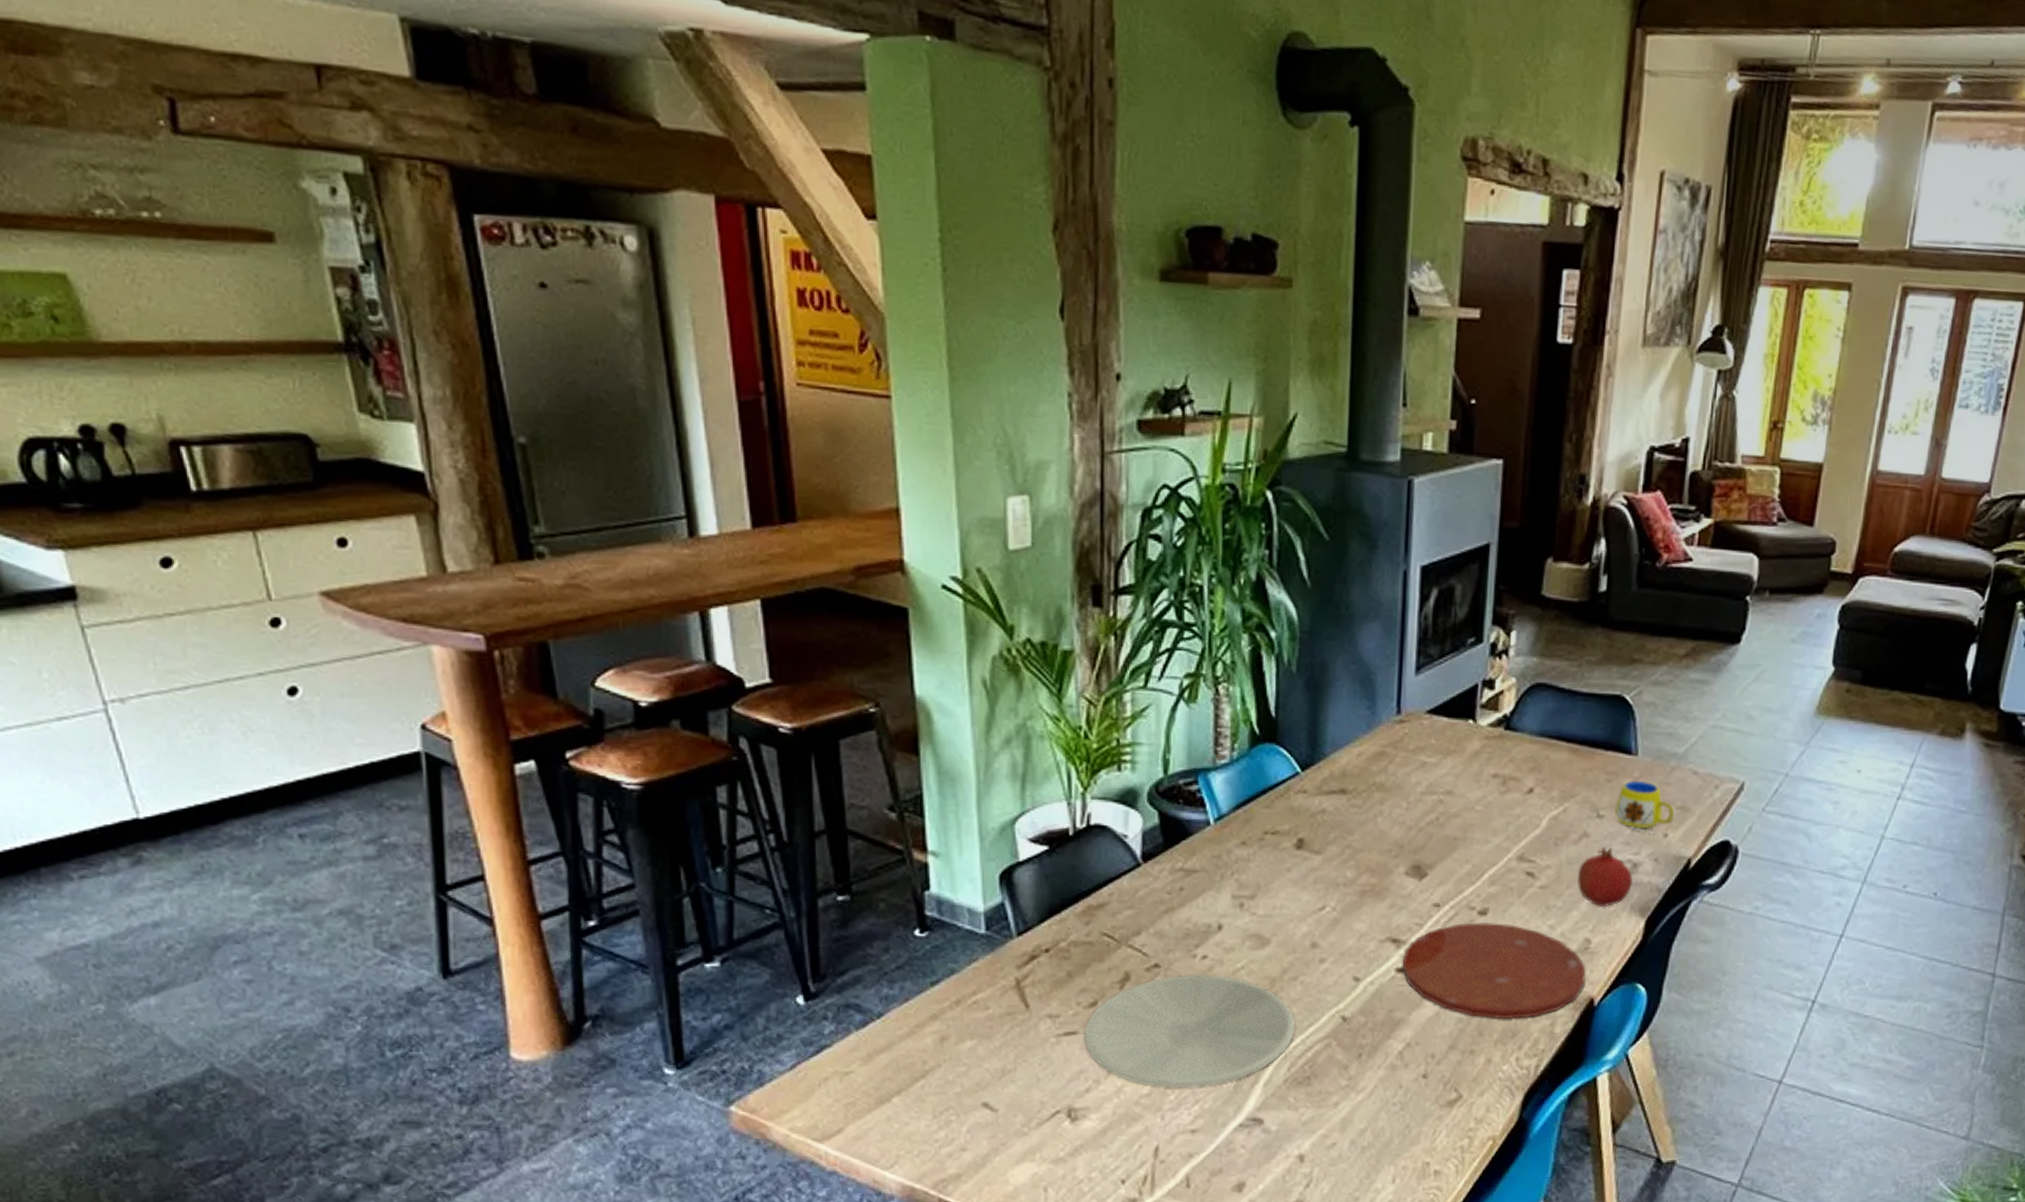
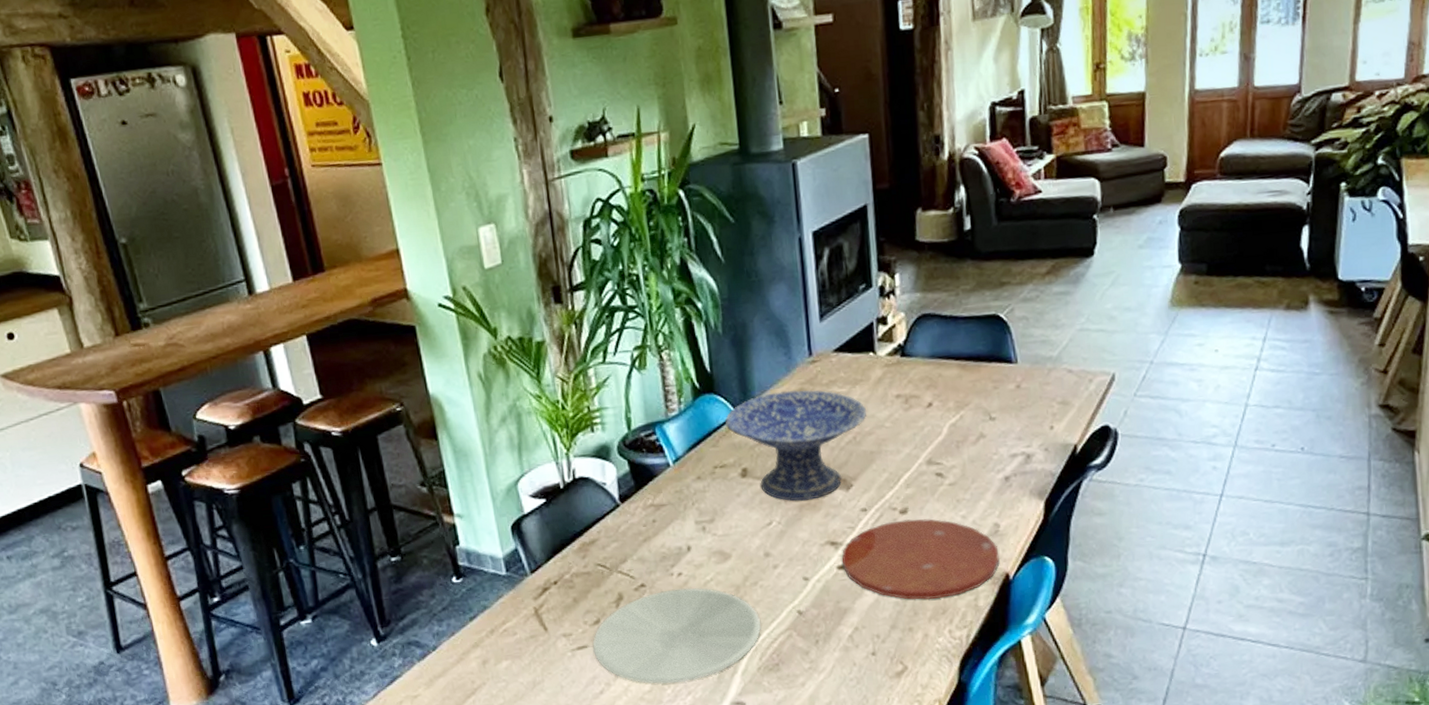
decorative bowl: none [1284,751,1456,886] -> present [724,389,867,501]
fruit: present [1577,846,1634,906] -> none [979,444,1029,495]
mug: present [1615,781,1674,836] -> none [1004,384,1056,429]

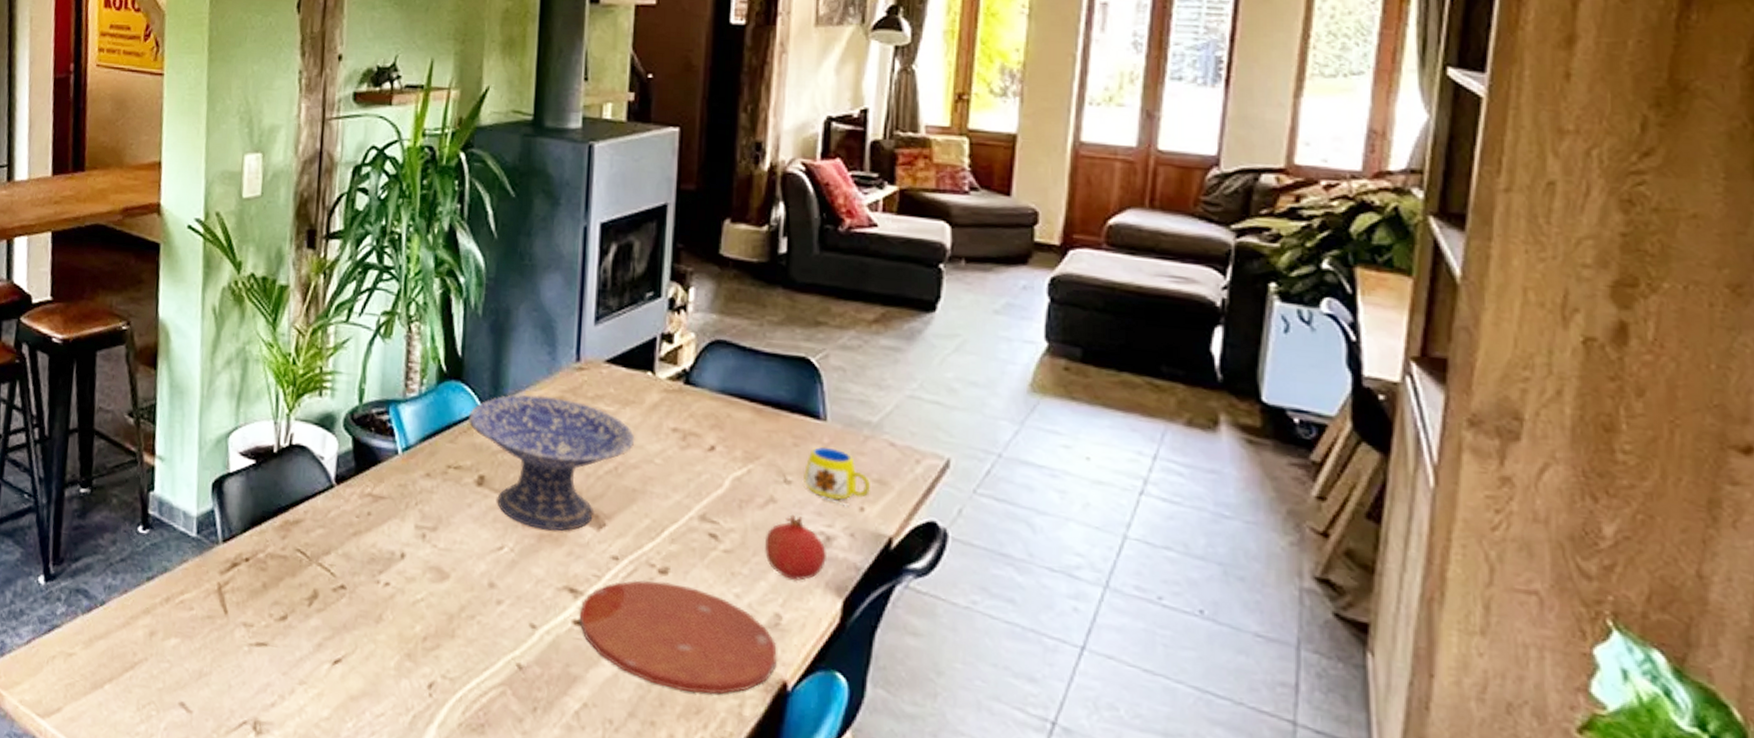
plate: present [592,588,762,685] -> none [273,599,471,720]
fruit: none [979,444,1029,495] -> present [764,514,828,581]
mug: none [1004,384,1056,429] -> present [804,447,870,508]

